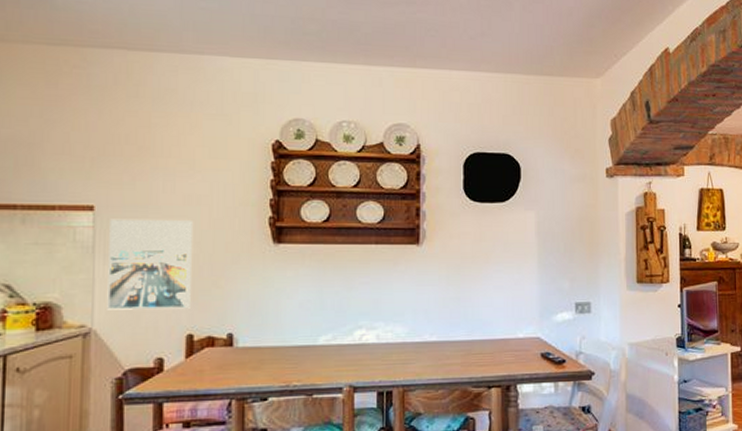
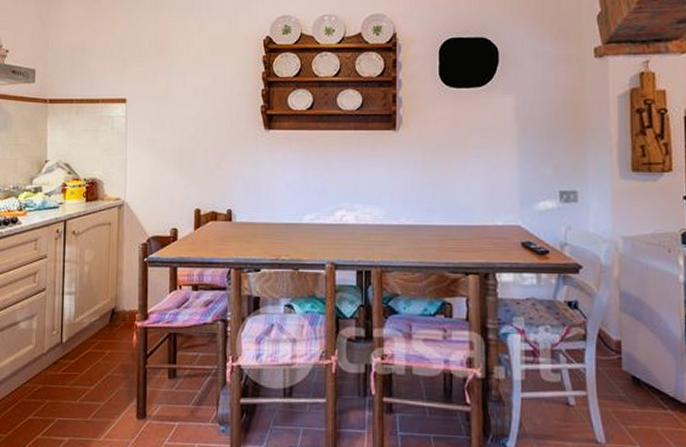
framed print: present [107,218,192,310] -> none [136,109,199,187]

